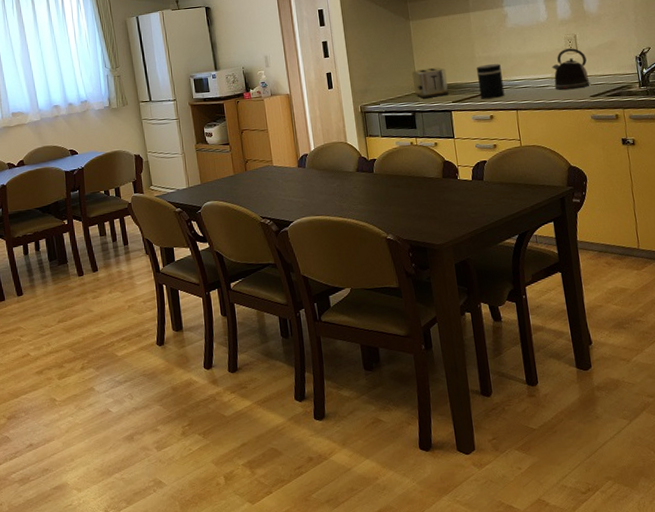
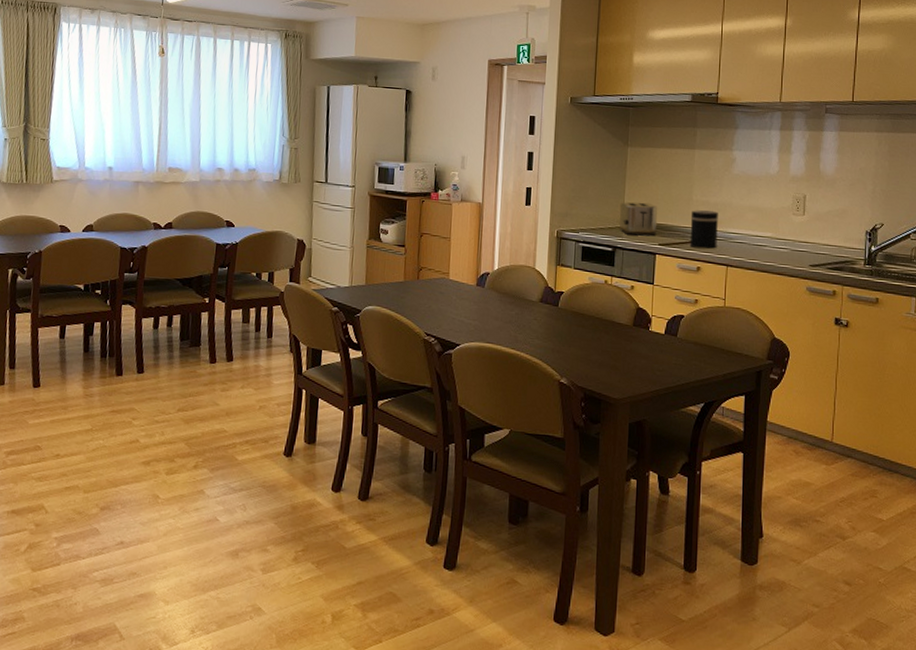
kettle: present [551,48,591,90] -> none [773,208,813,255]

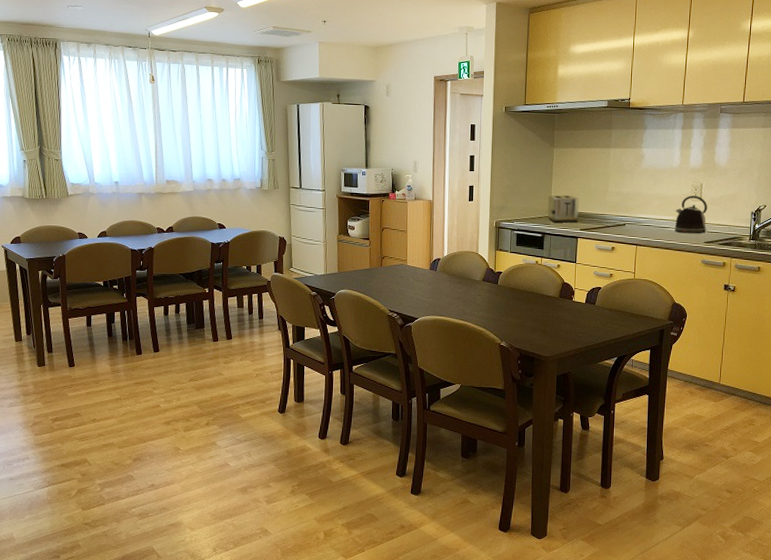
cylinder: present [689,210,718,250] -> none [606,200,630,232]
kettle: none [773,208,813,255] -> present [674,195,708,234]

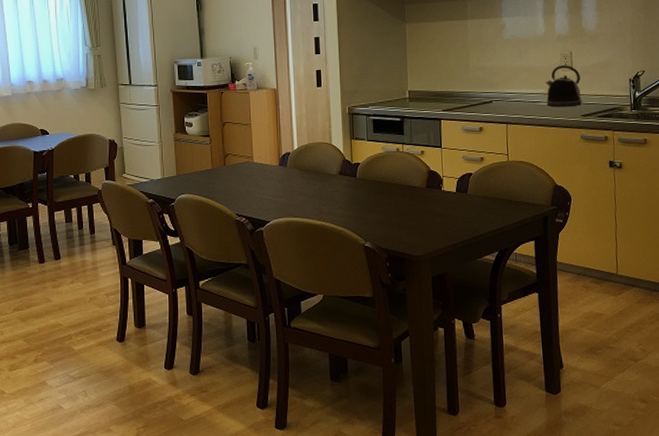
toaster: present [547,194,580,223] -> none [403,73,440,104]

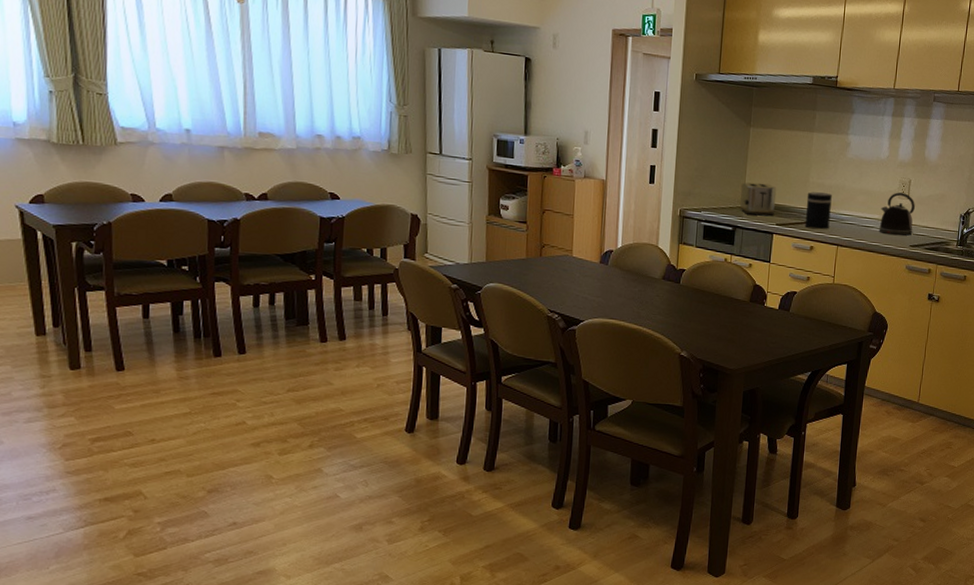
toaster: none [403,73,440,104] -> present [740,182,777,216]
cylinder: none [469,75,496,111] -> present [804,192,832,230]

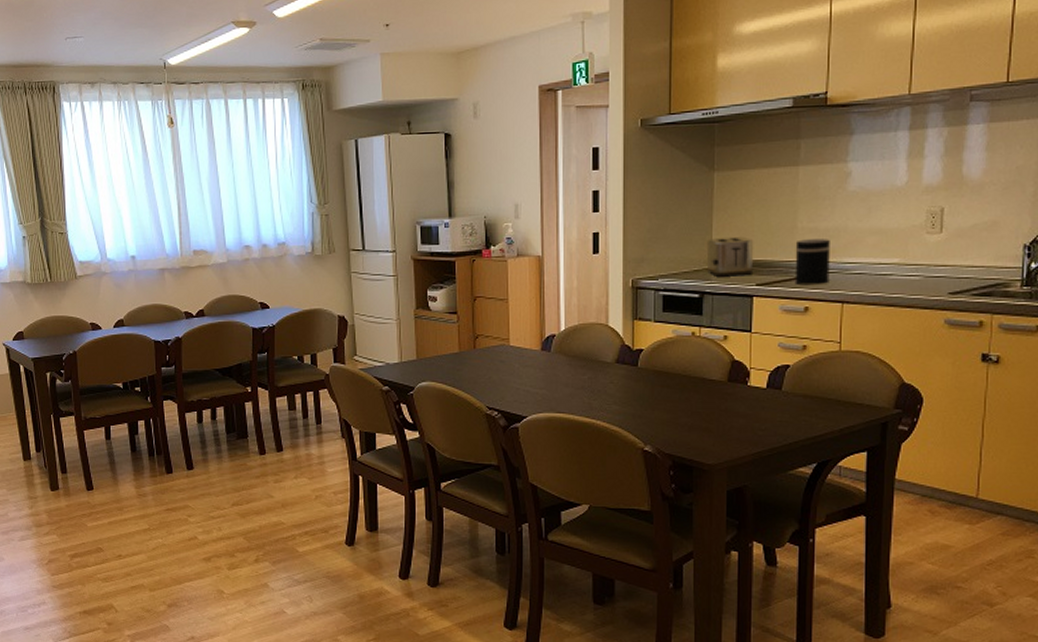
kettle: present [879,192,915,236] -> none [901,226,953,282]

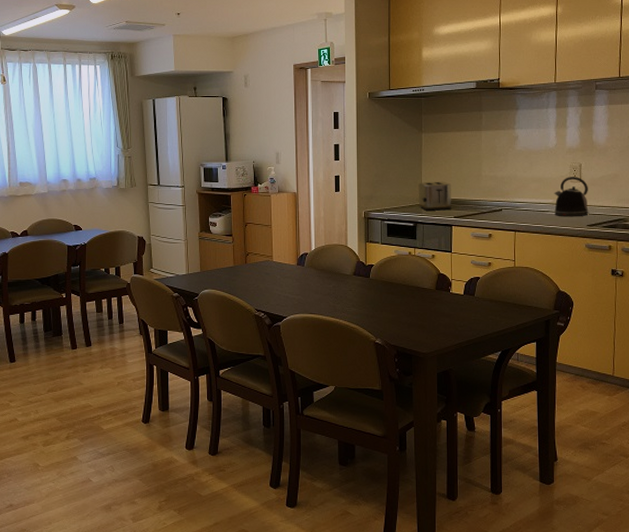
cylinder: present [794,239,830,286] -> none [481,184,506,218]
kettle: none [901,226,953,282] -> present [554,177,590,217]

